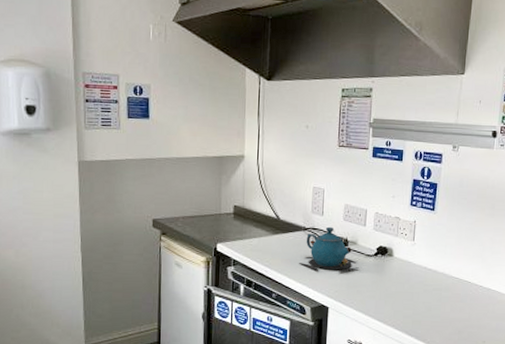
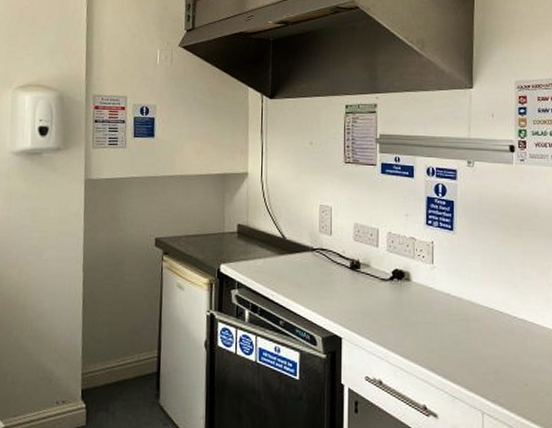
teapot: present [299,226,360,273] -> none [308,247,375,299]

